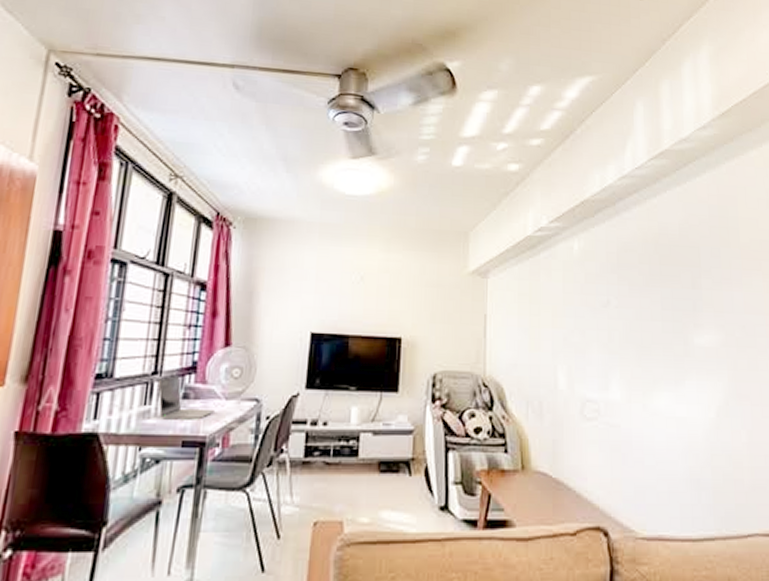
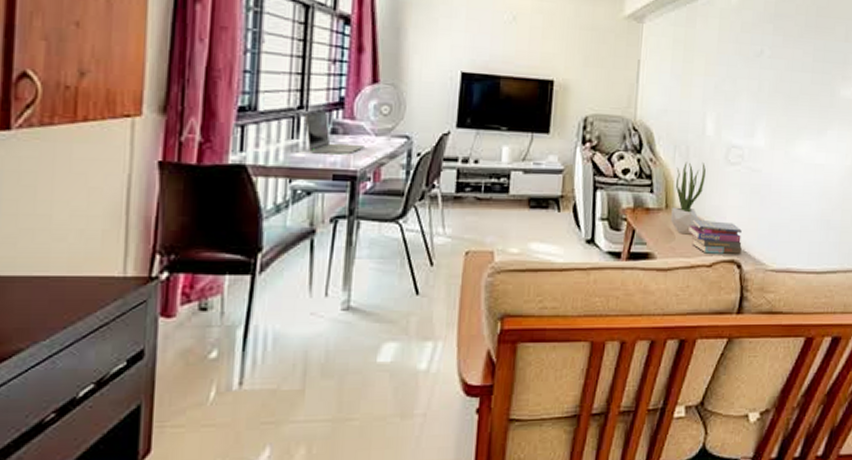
potted plant: none [528,418,561,499] -> present [671,162,706,235]
books: none [548,481,607,520] -> present [688,219,742,254]

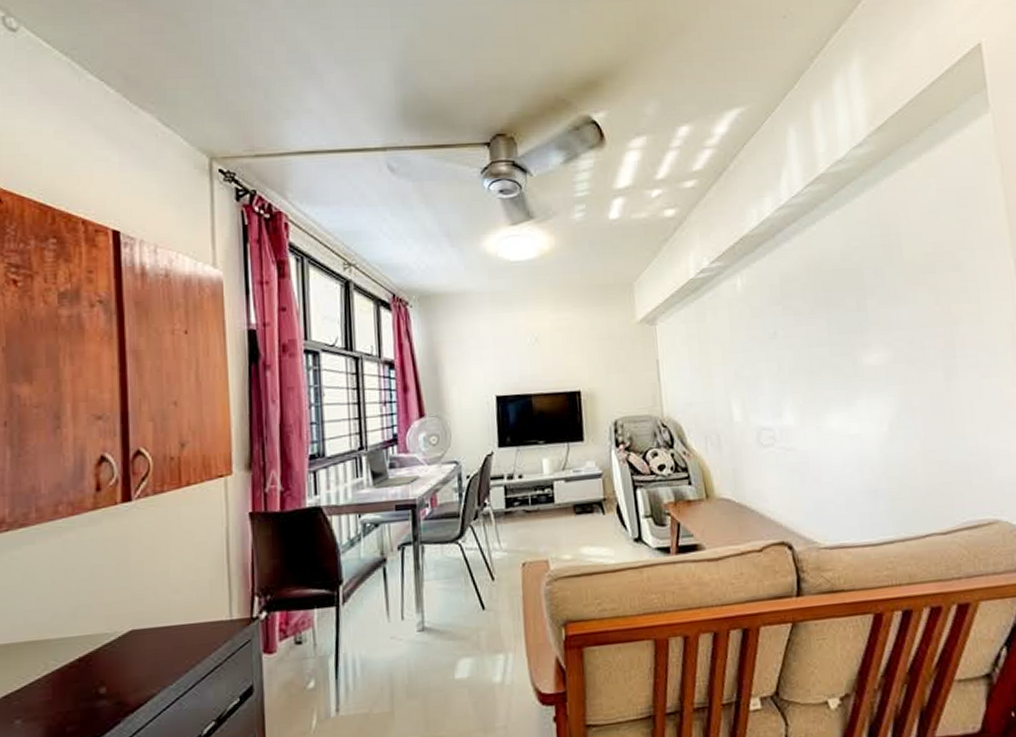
potted plant: present [671,162,706,235] -> none [710,449,743,522]
books: present [688,219,742,254] -> none [732,504,790,539]

